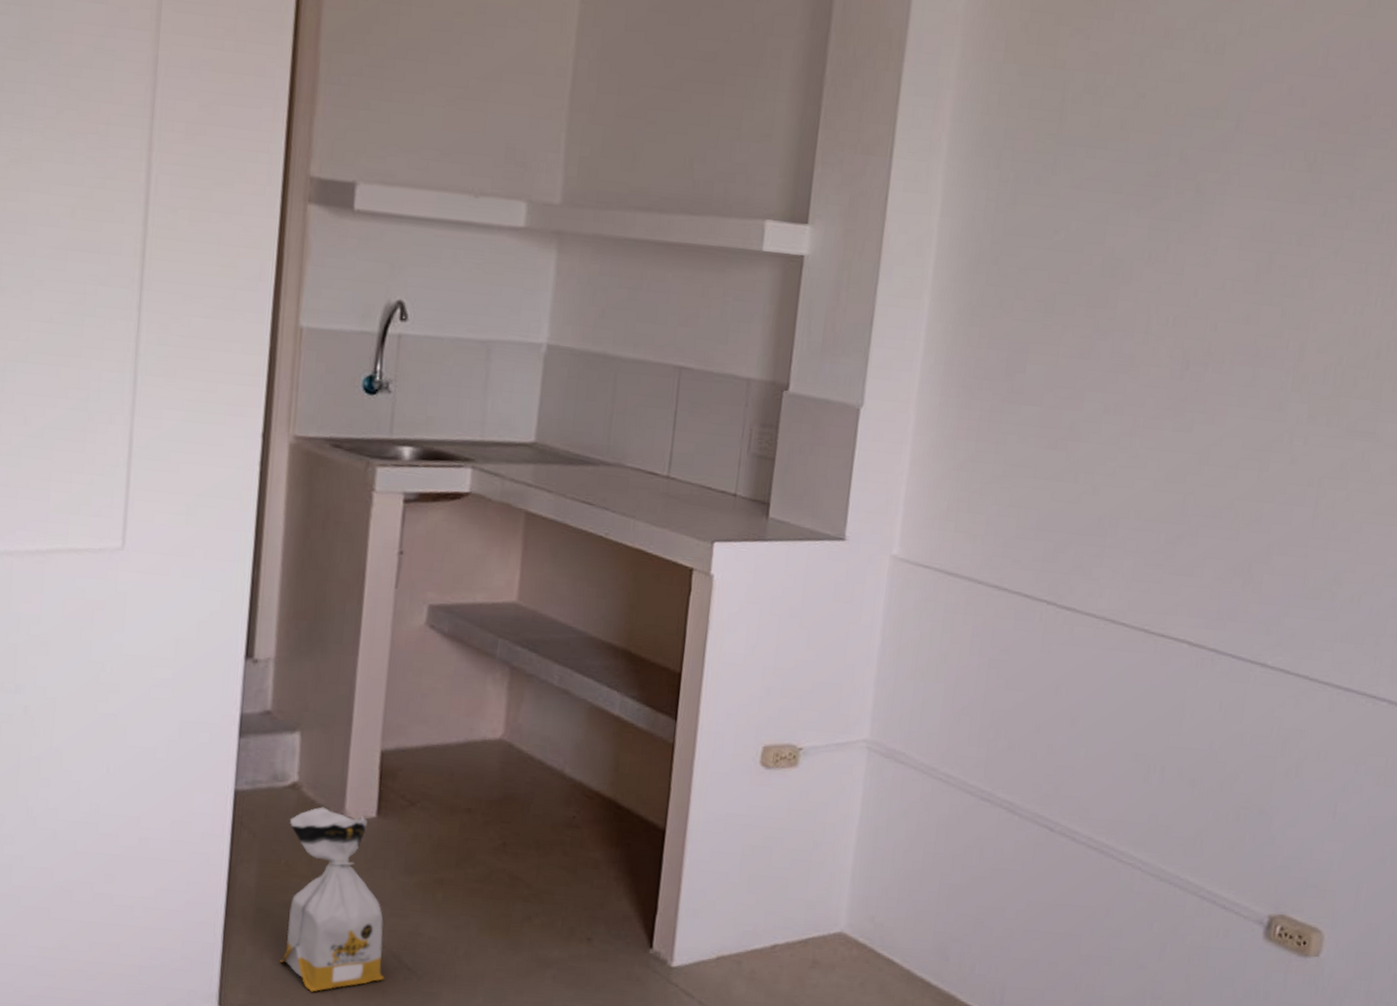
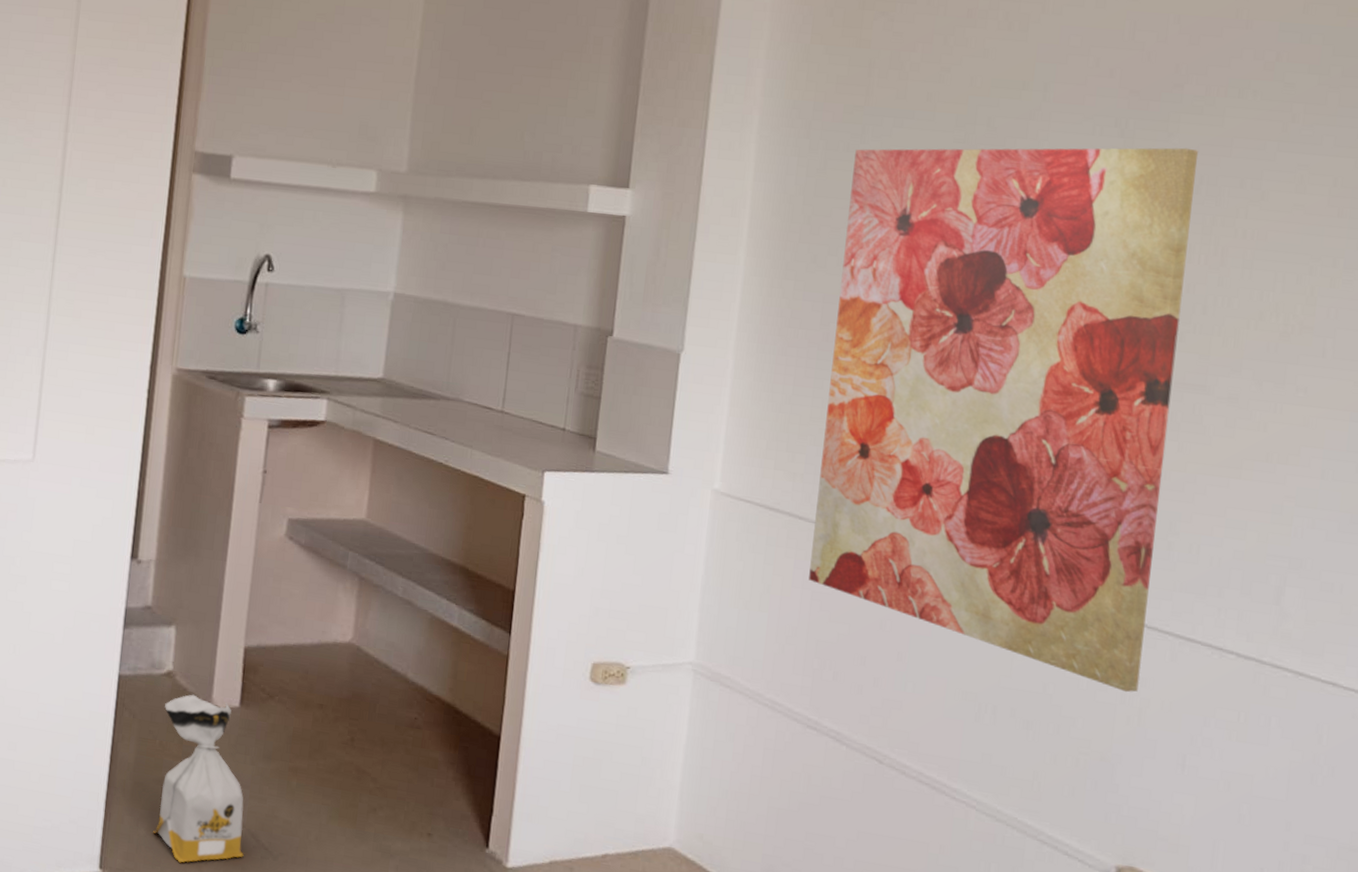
wall art: none [986,181,1382,745] -> present [809,147,1199,693]

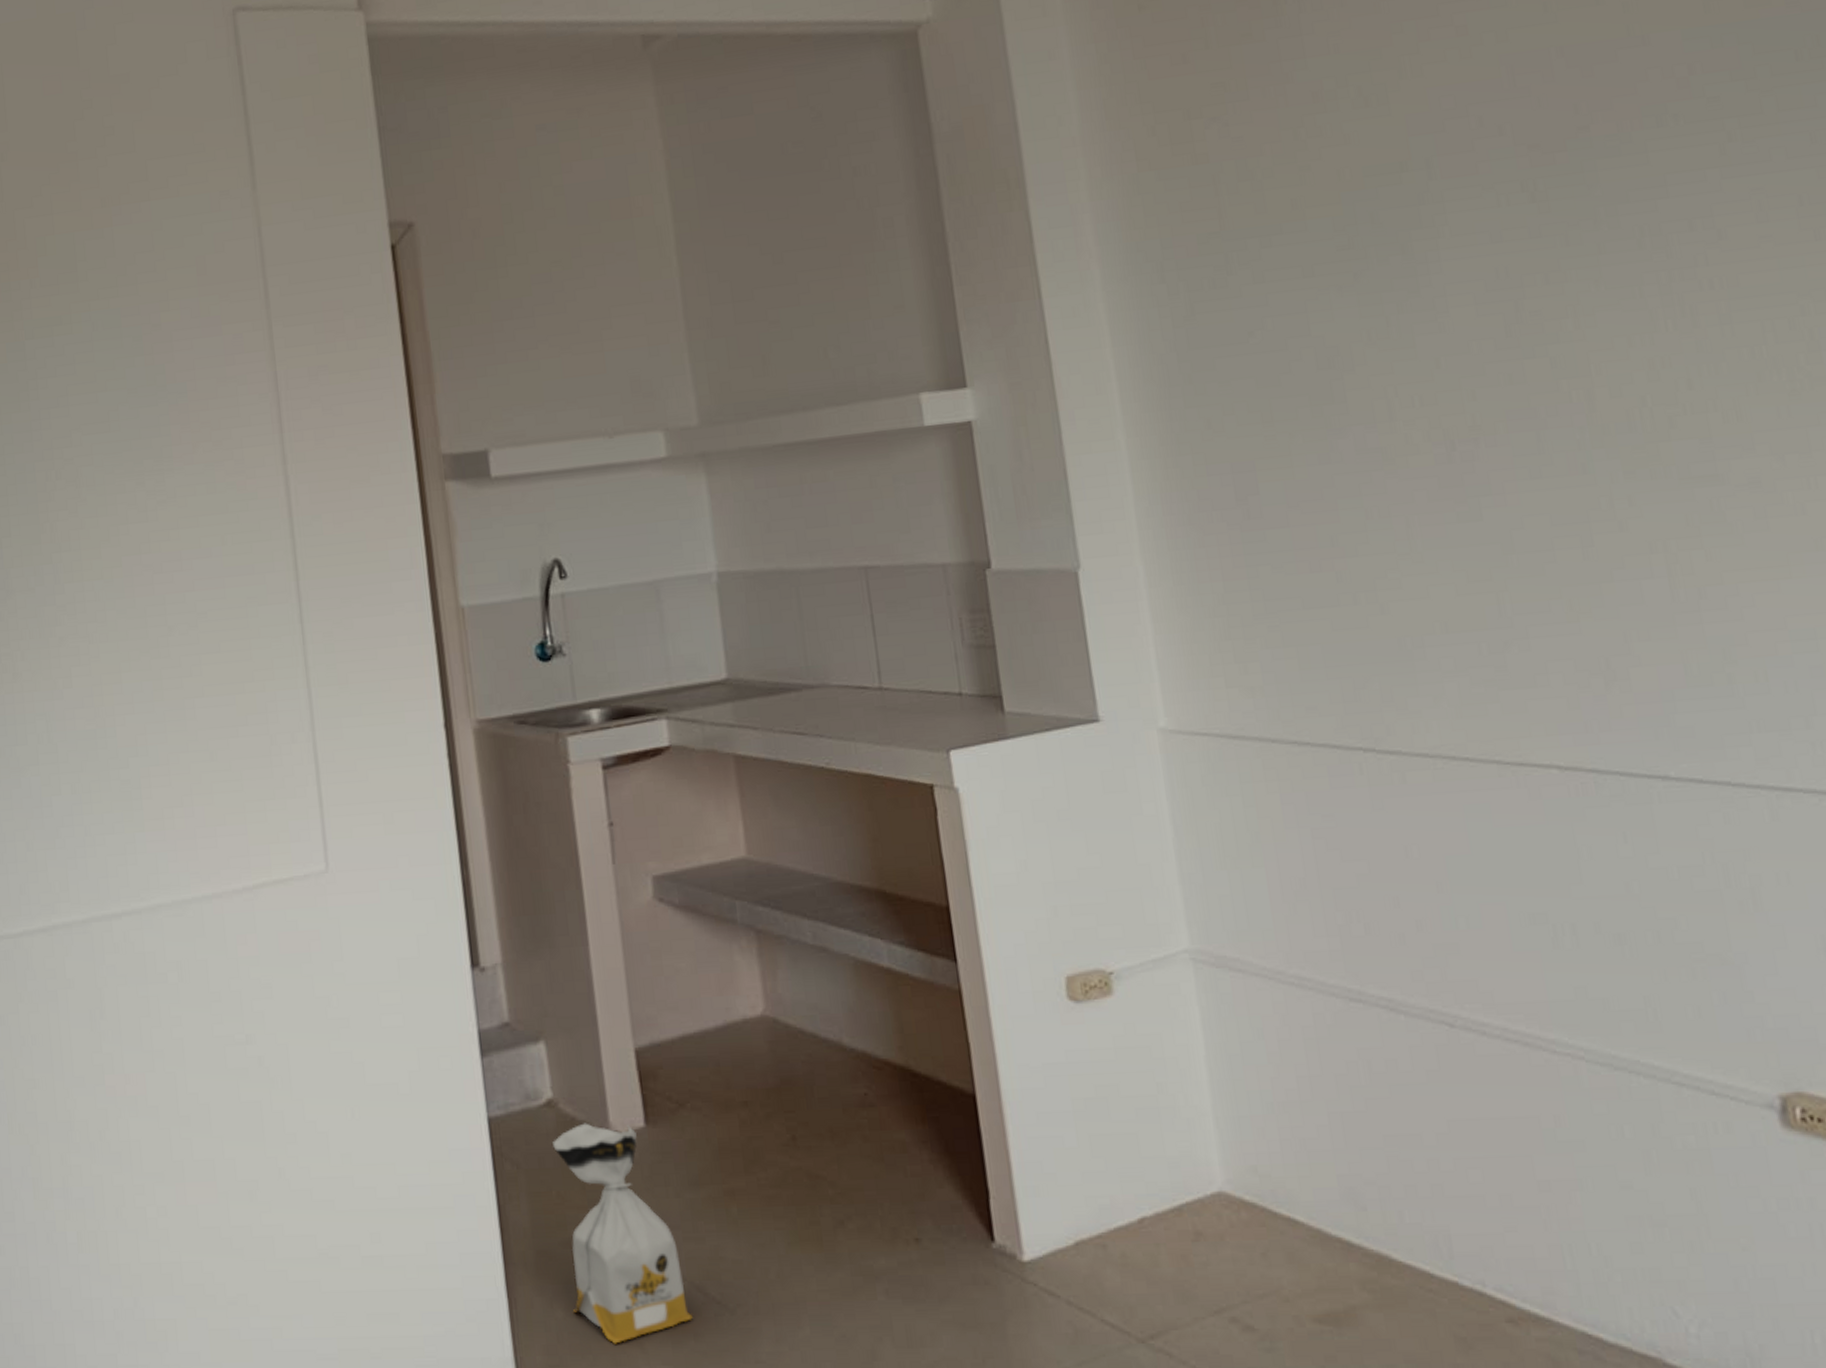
wall art: present [809,147,1199,693] -> none [1223,197,1743,872]

